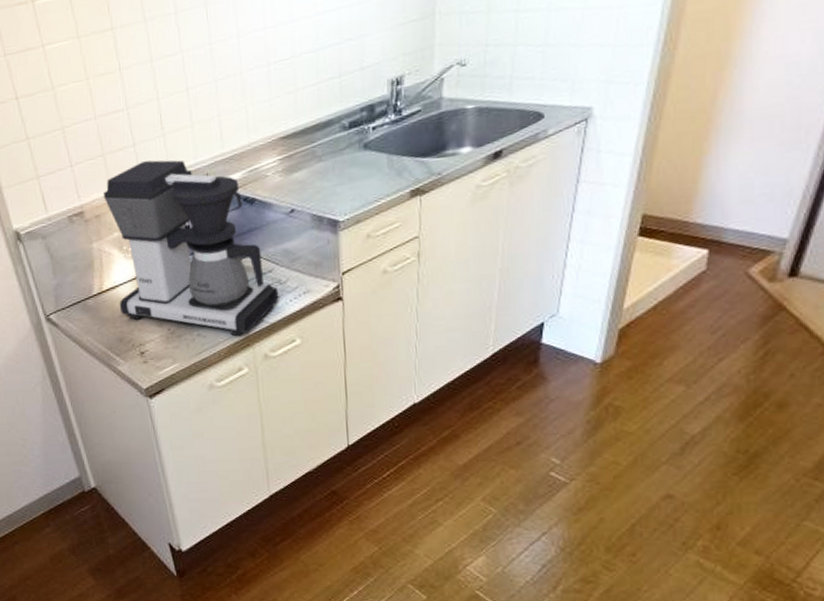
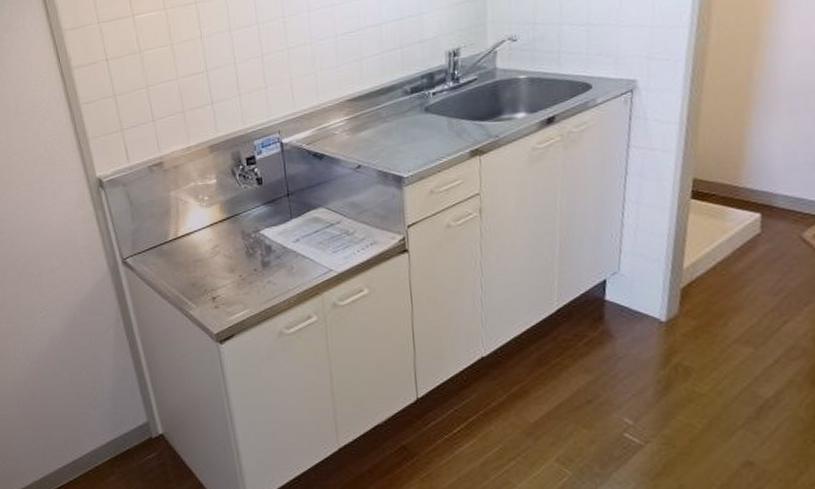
coffee maker: present [102,160,279,337] -> none [181,117,347,285]

